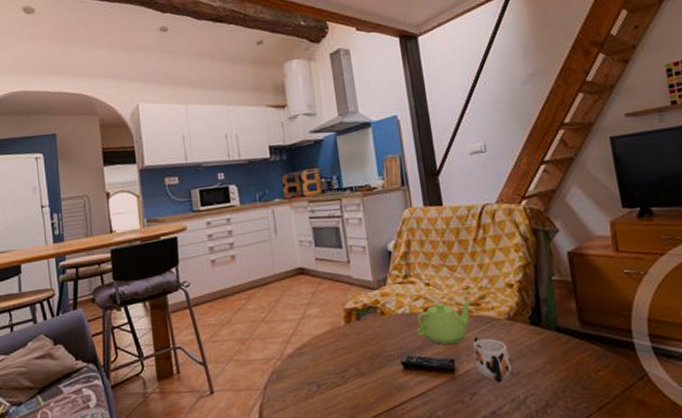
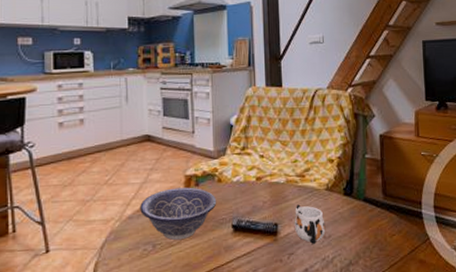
decorative bowl: none [300,321,382,380] -> present [140,187,217,241]
teapot: present [417,299,471,345] -> none [248,171,297,210]

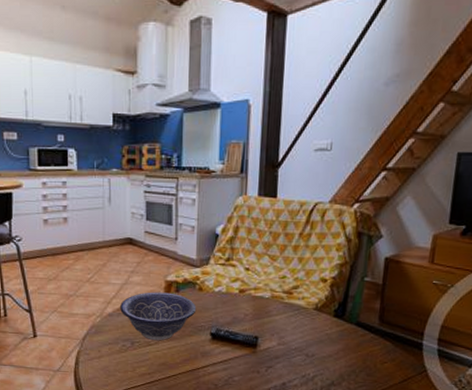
mug: present [294,204,326,244] -> none [275,321,310,361]

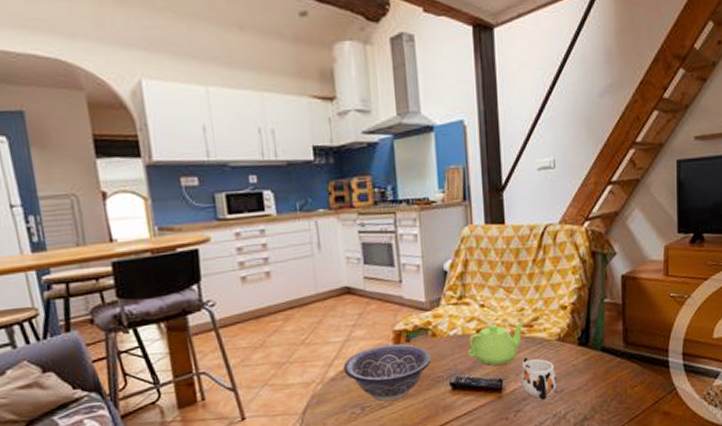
teapot: none [229,287,284,324] -> present [468,321,524,366]
mug: none [275,321,310,361] -> present [521,357,557,400]

